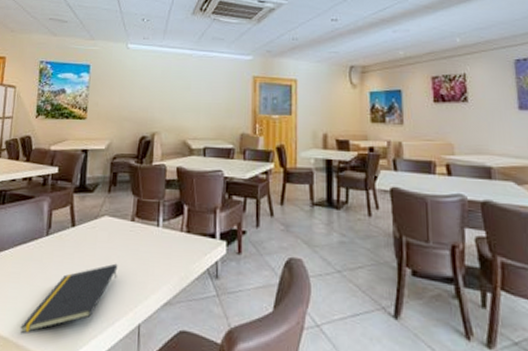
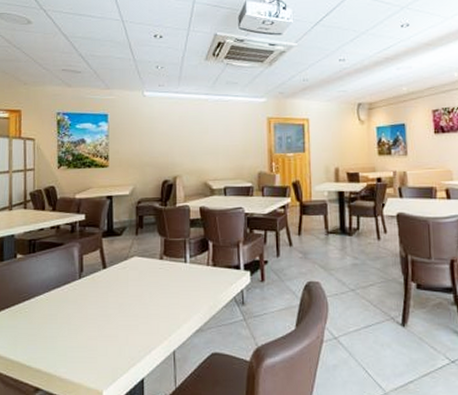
notepad: present [20,263,118,334] -> none [62,299,150,369]

